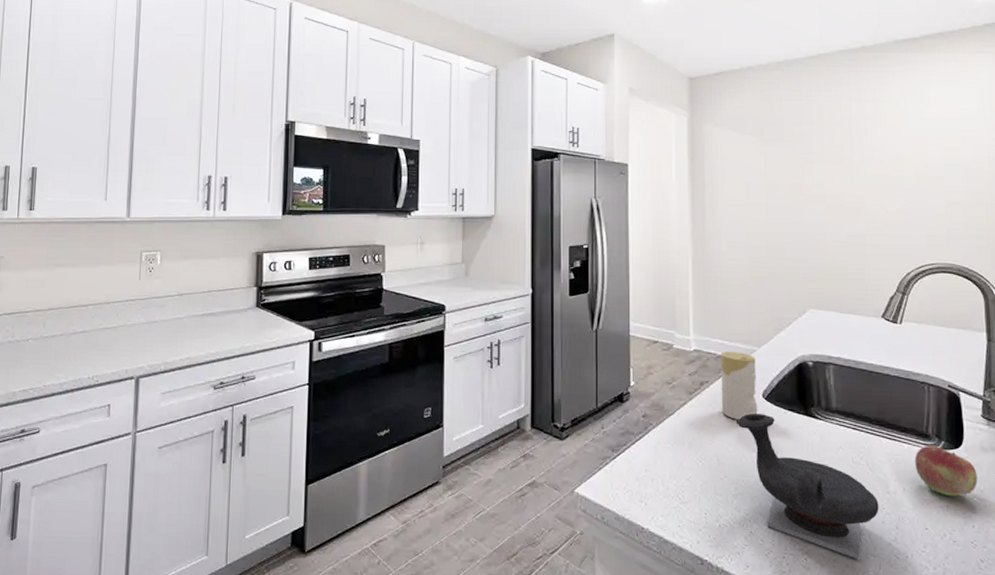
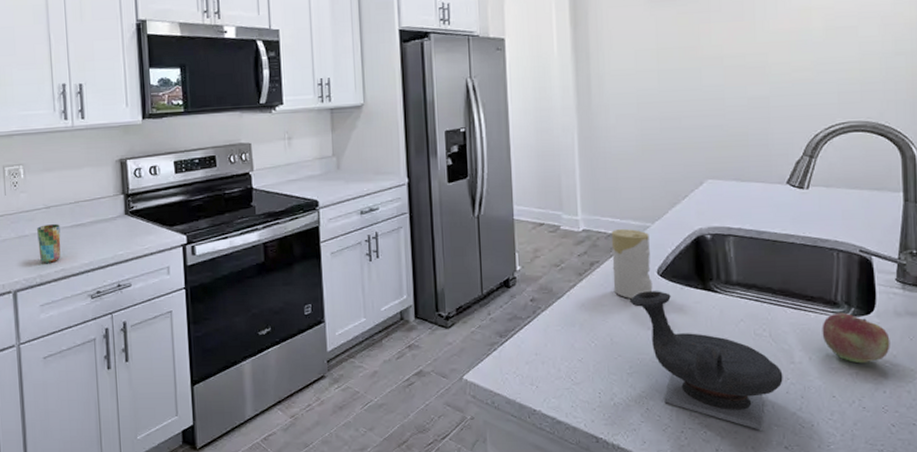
cup: none [166,312,191,350] -> present [36,224,61,263]

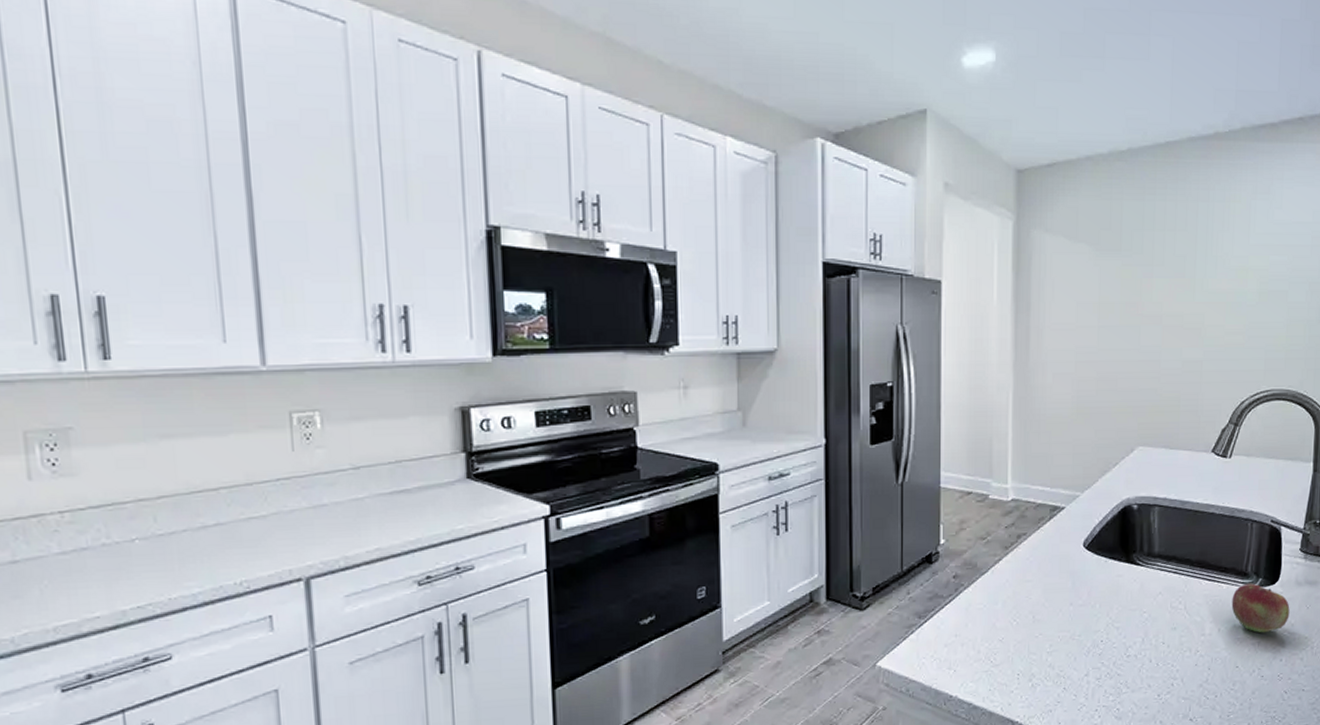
cup: present [36,224,61,263] -> none [339,490,375,541]
candle: present [611,229,653,299] -> none [1039,498,1078,573]
teapot: present [630,291,783,430] -> none [1055,564,1194,704]

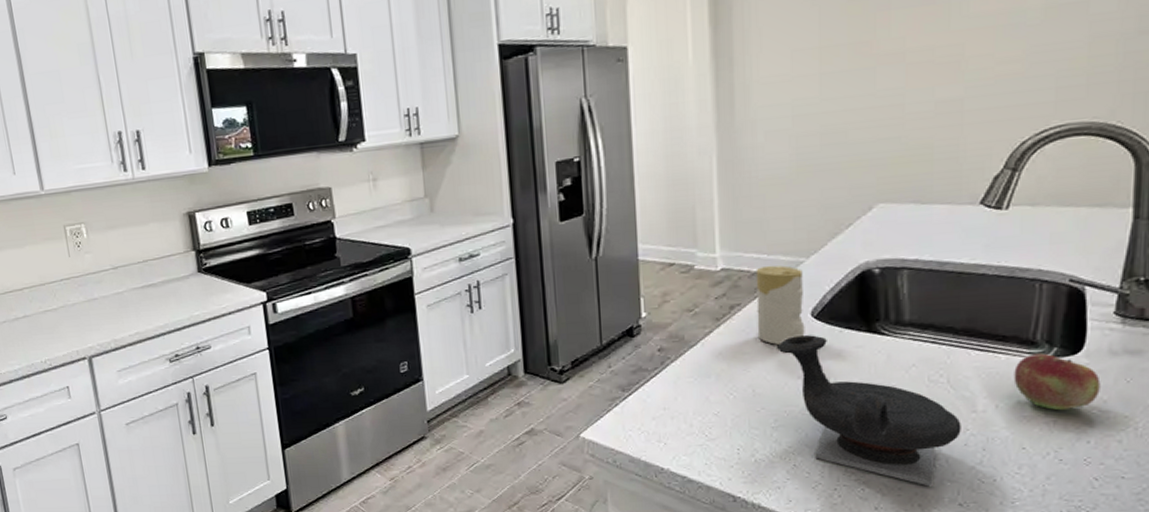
candle: none [1039,498,1078,573] -> present [756,265,805,345]
teapot: none [1055,564,1194,704] -> present [777,335,961,487]

